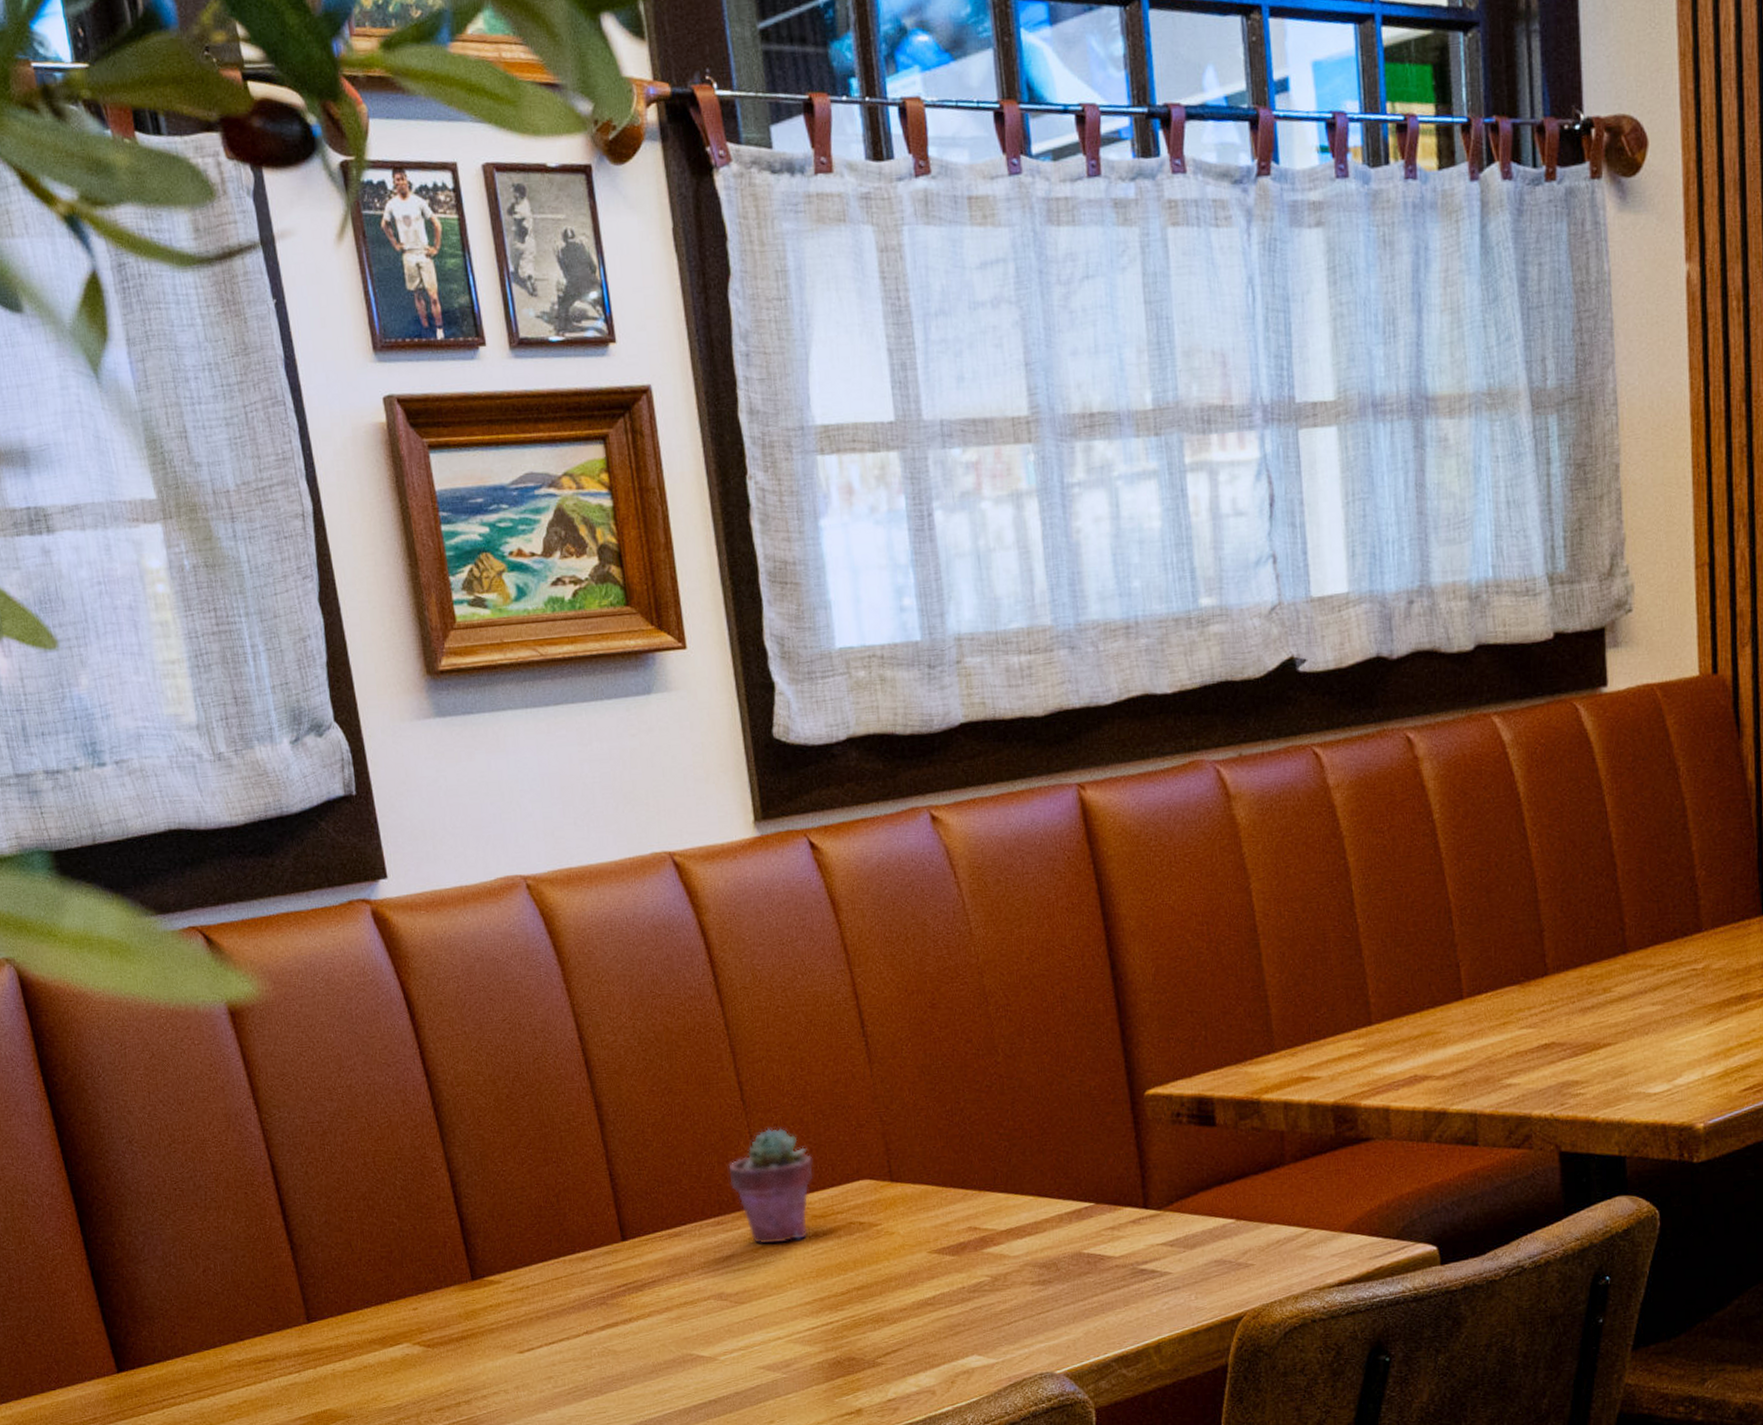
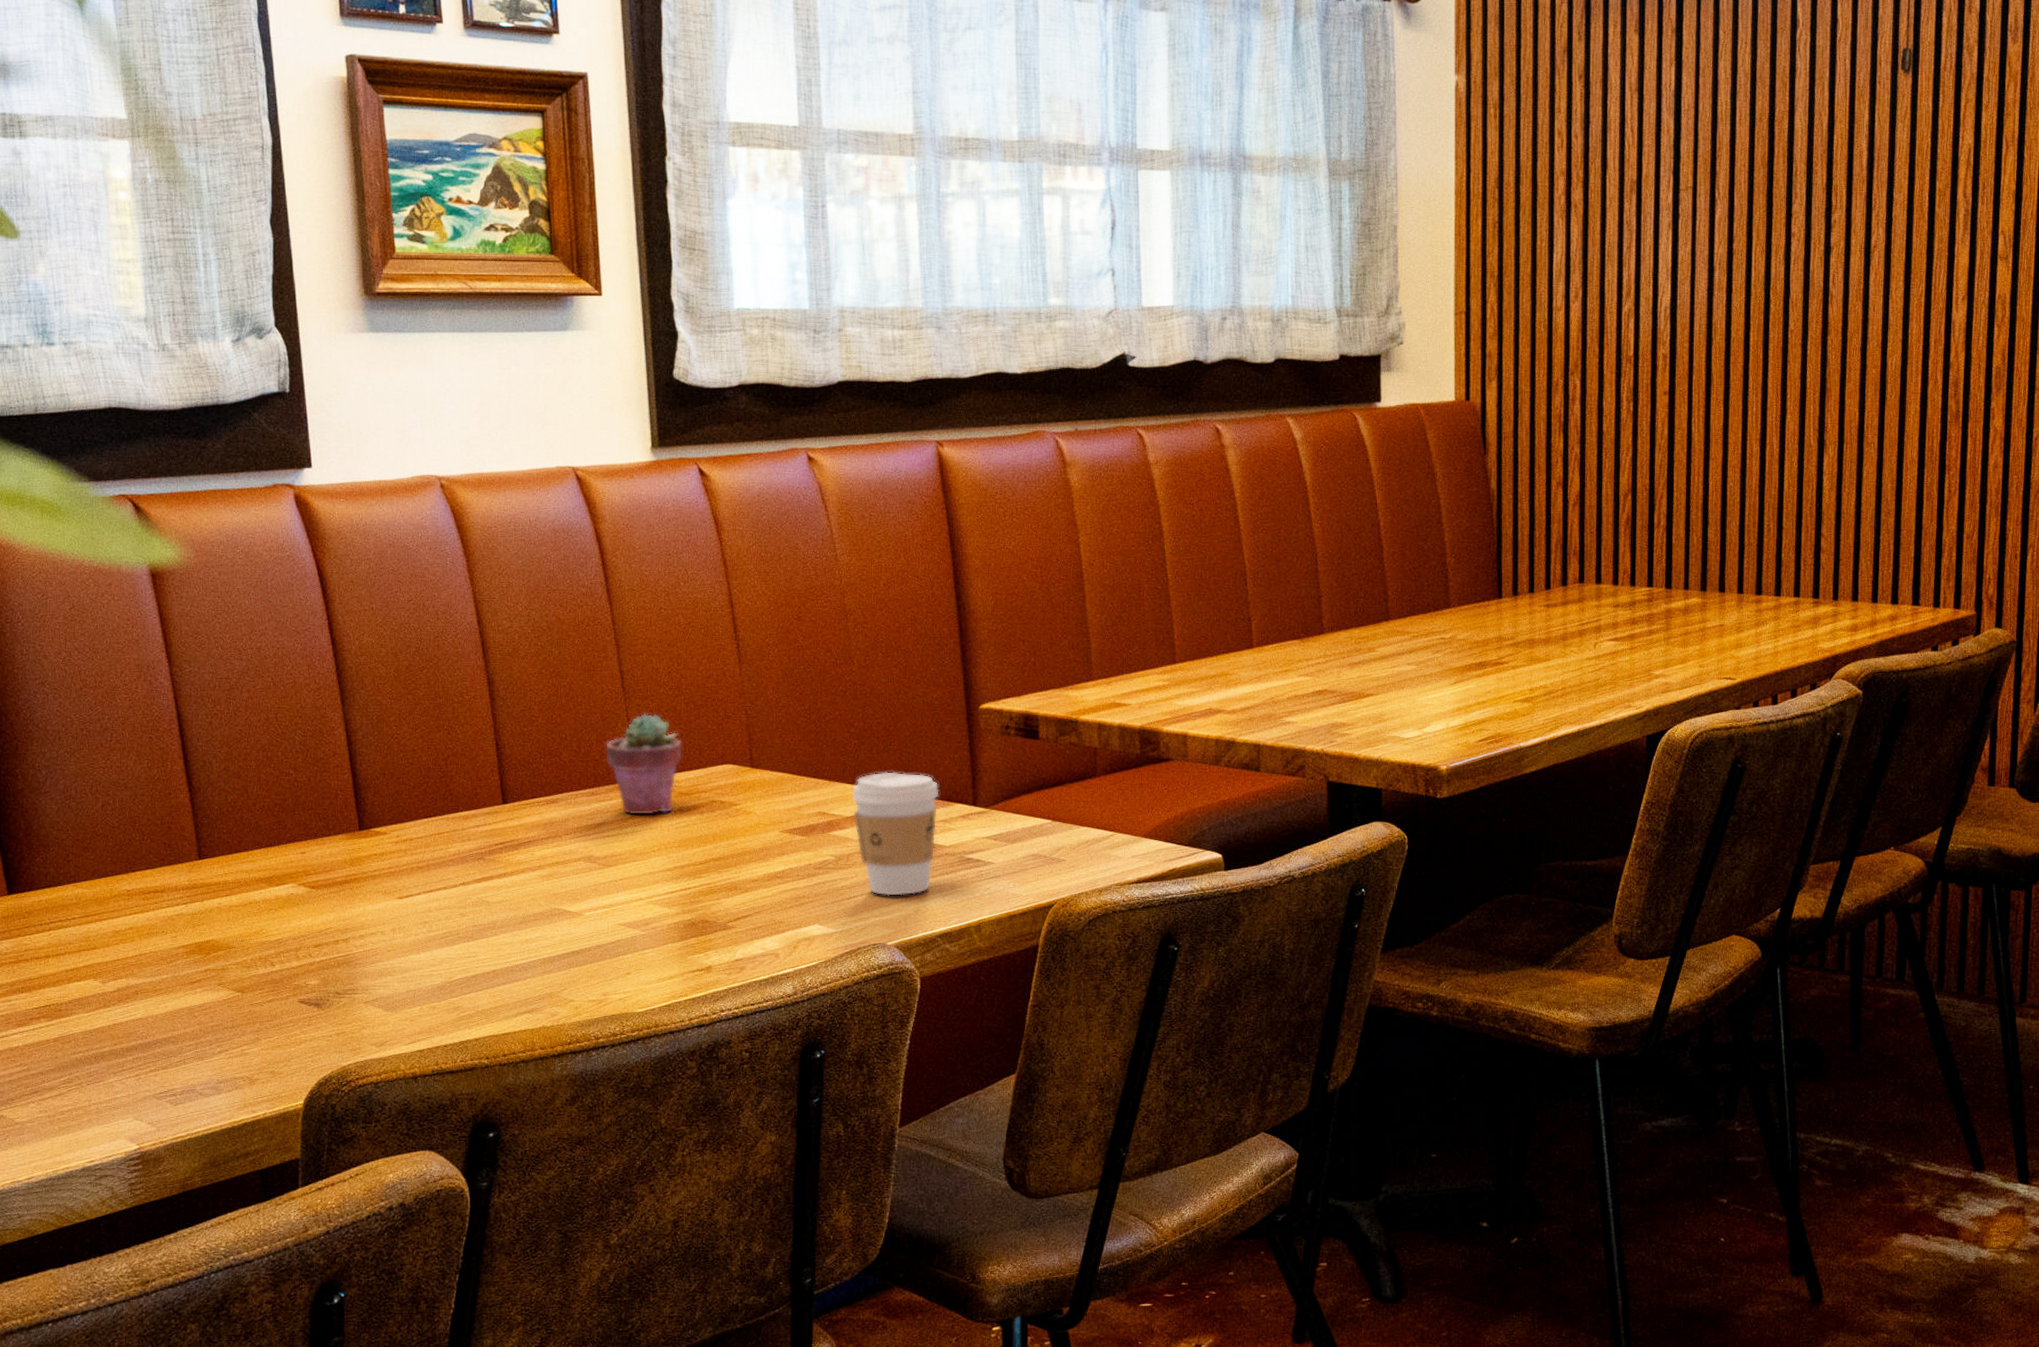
coffee cup: none [1006,1175,1105,1318] -> present [852,772,939,896]

